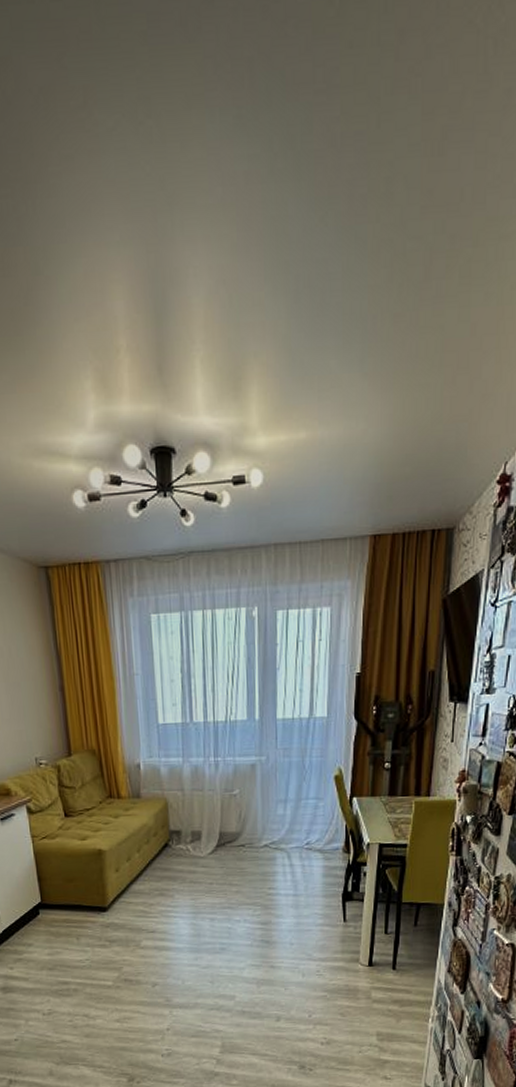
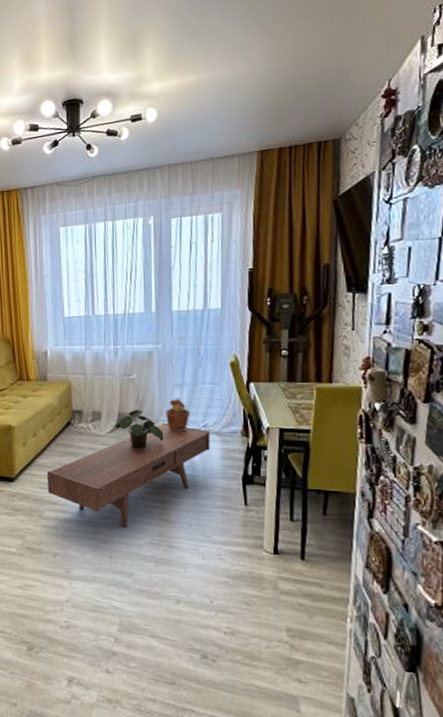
coffee table: none [143,841,313,952] -> present [46,422,211,528]
potted plant: none [217,828,267,870] -> present [116,410,164,449]
decorative container: none [269,815,294,850] -> present [166,399,191,432]

